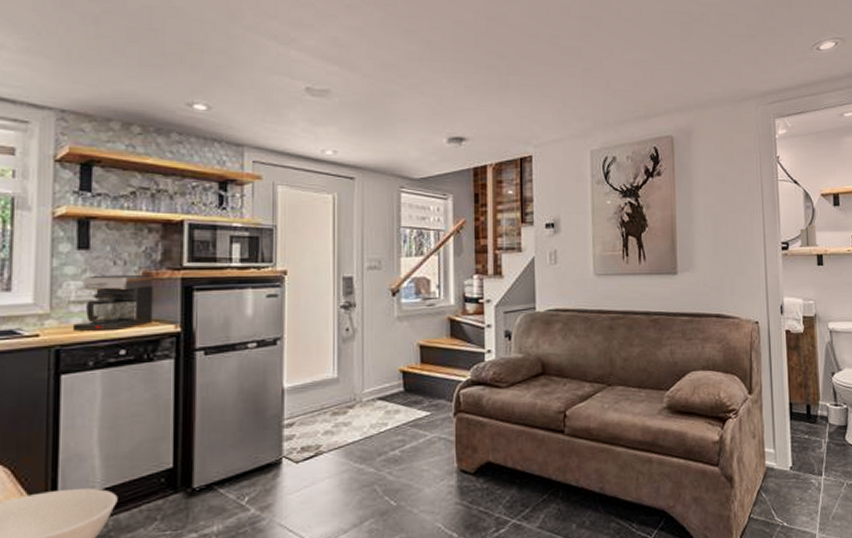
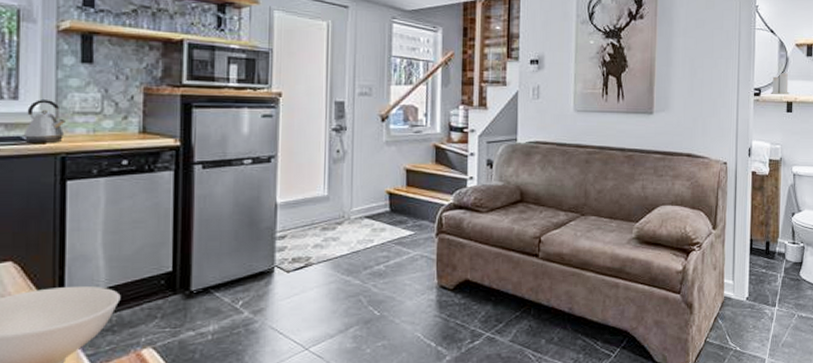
kettle: none [15,290,60,338] -> present [23,100,65,144]
coffee maker: present [72,274,154,331] -> none [77,88,154,142]

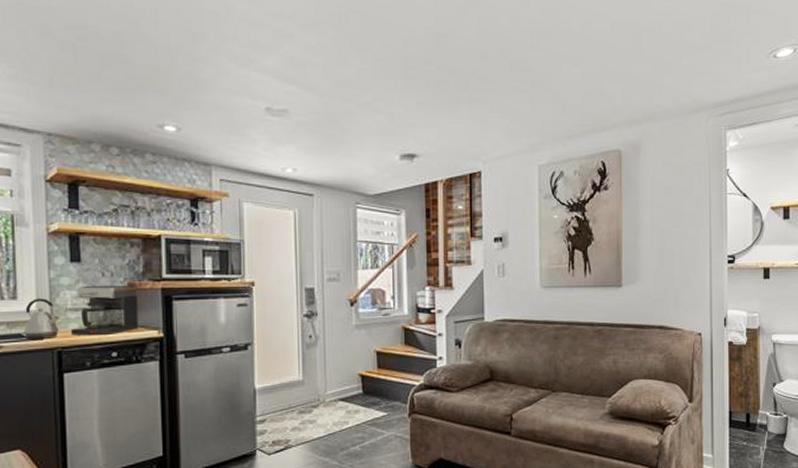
coffee maker: none [77,88,154,142] -> present [70,284,139,336]
candle: present [771,72,789,95] -> none [746,237,766,261]

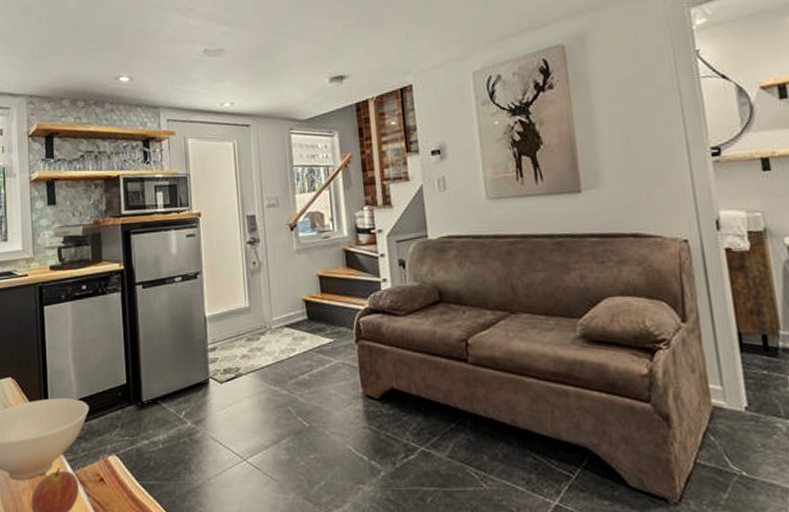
kettle: present [23,298,60,340] -> none [12,239,40,277]

